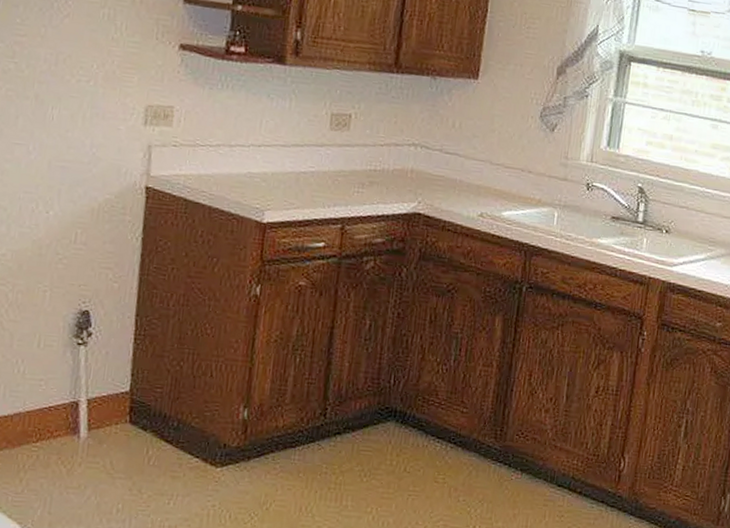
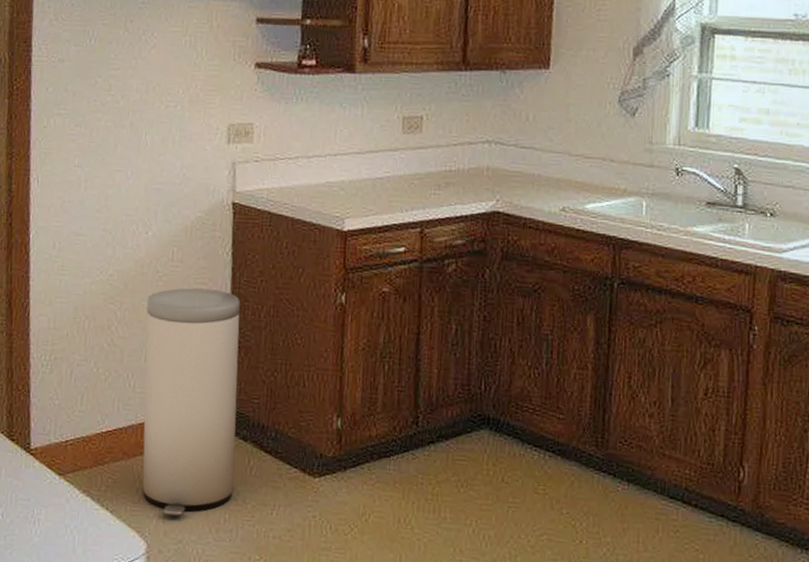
pedal bin: none [26,272,148,507] -> present [142,288,240,516]

